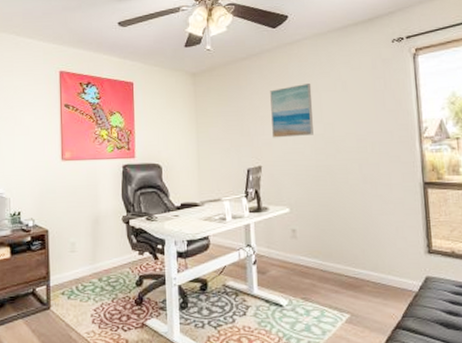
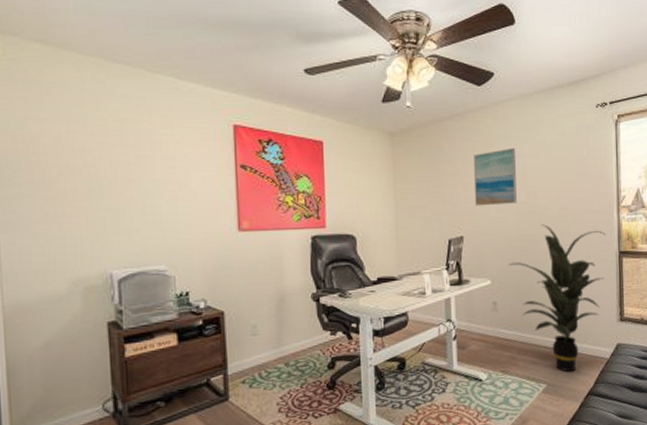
indoor plant: none [307,155,409,304] -> present [509,224,606,372]

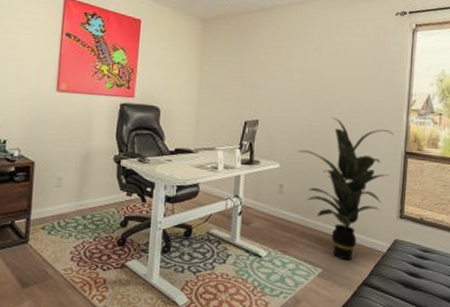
wall art: present [474,147,517,206] -> none [273,43,316,96]

